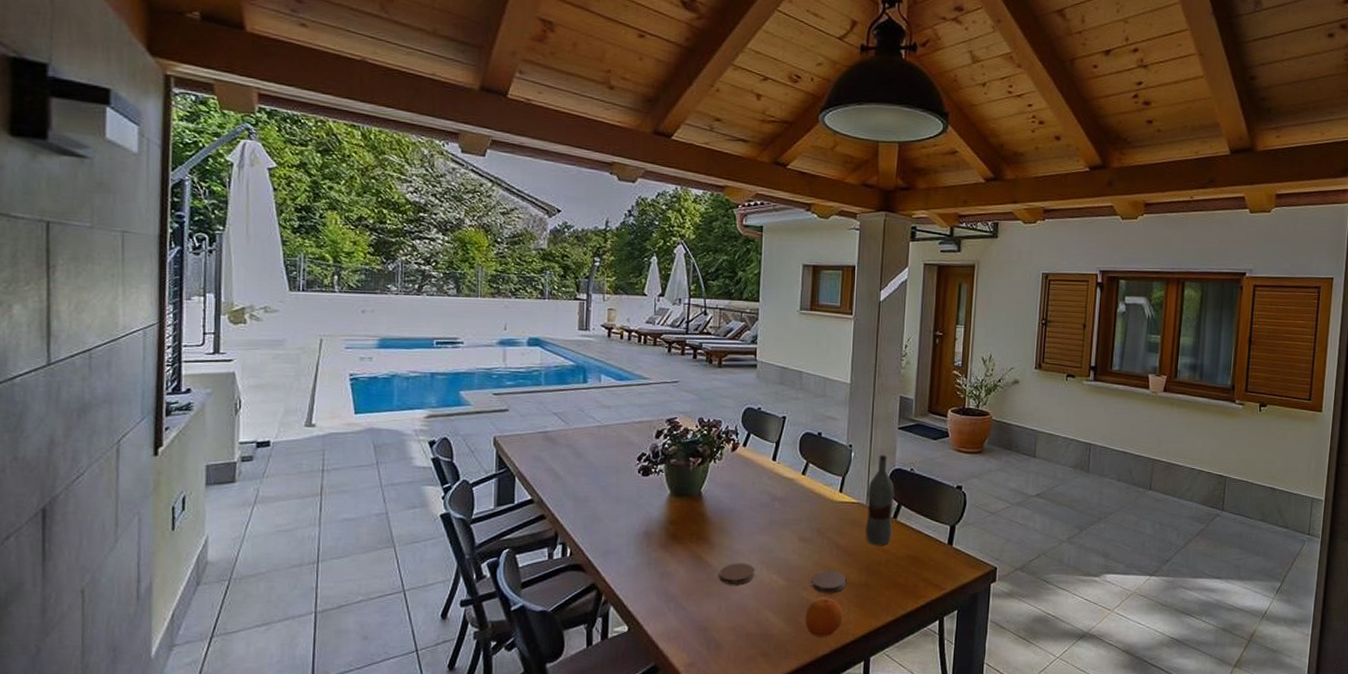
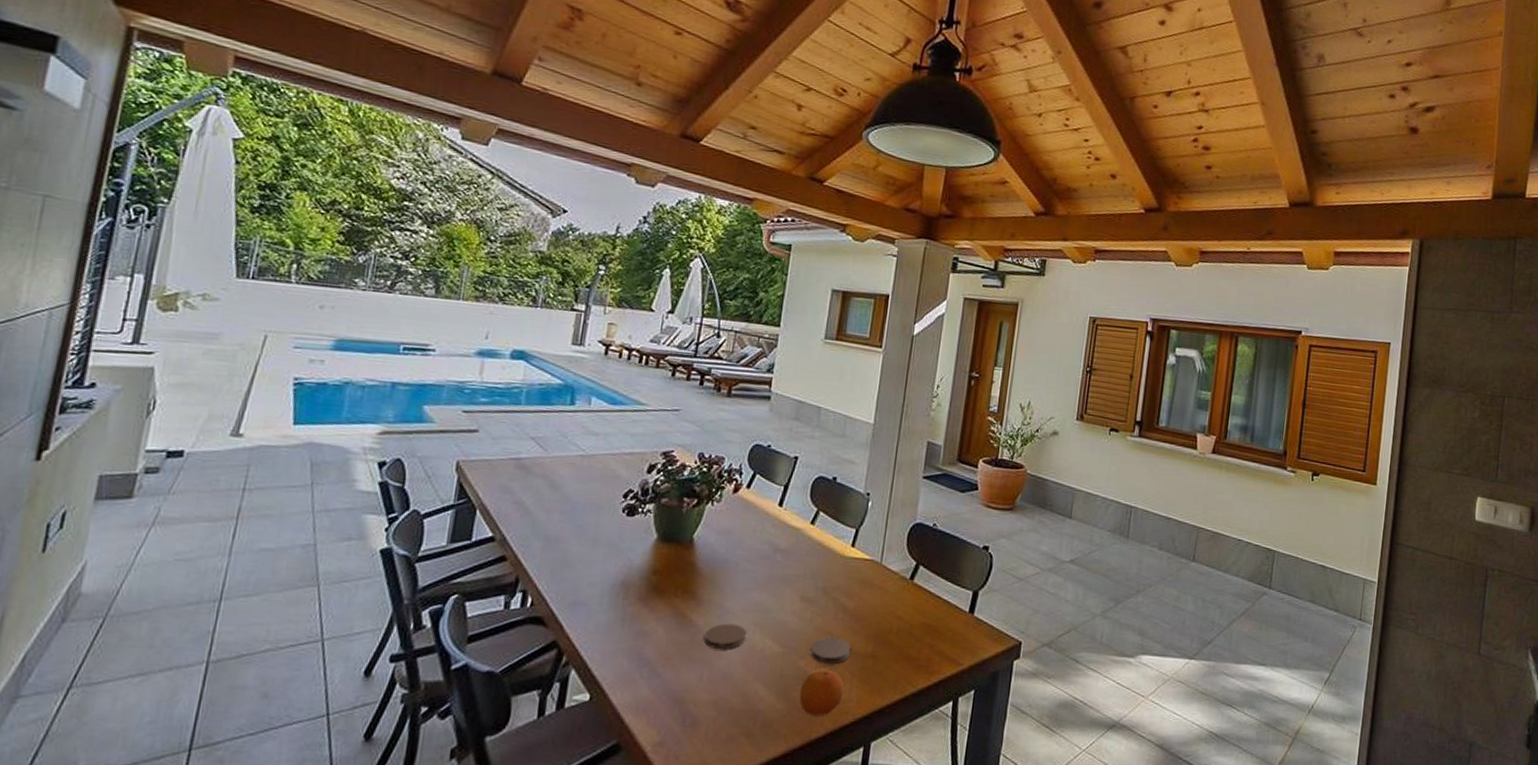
bottle: present [866,455,895,546] -> none [877,506,914,611]

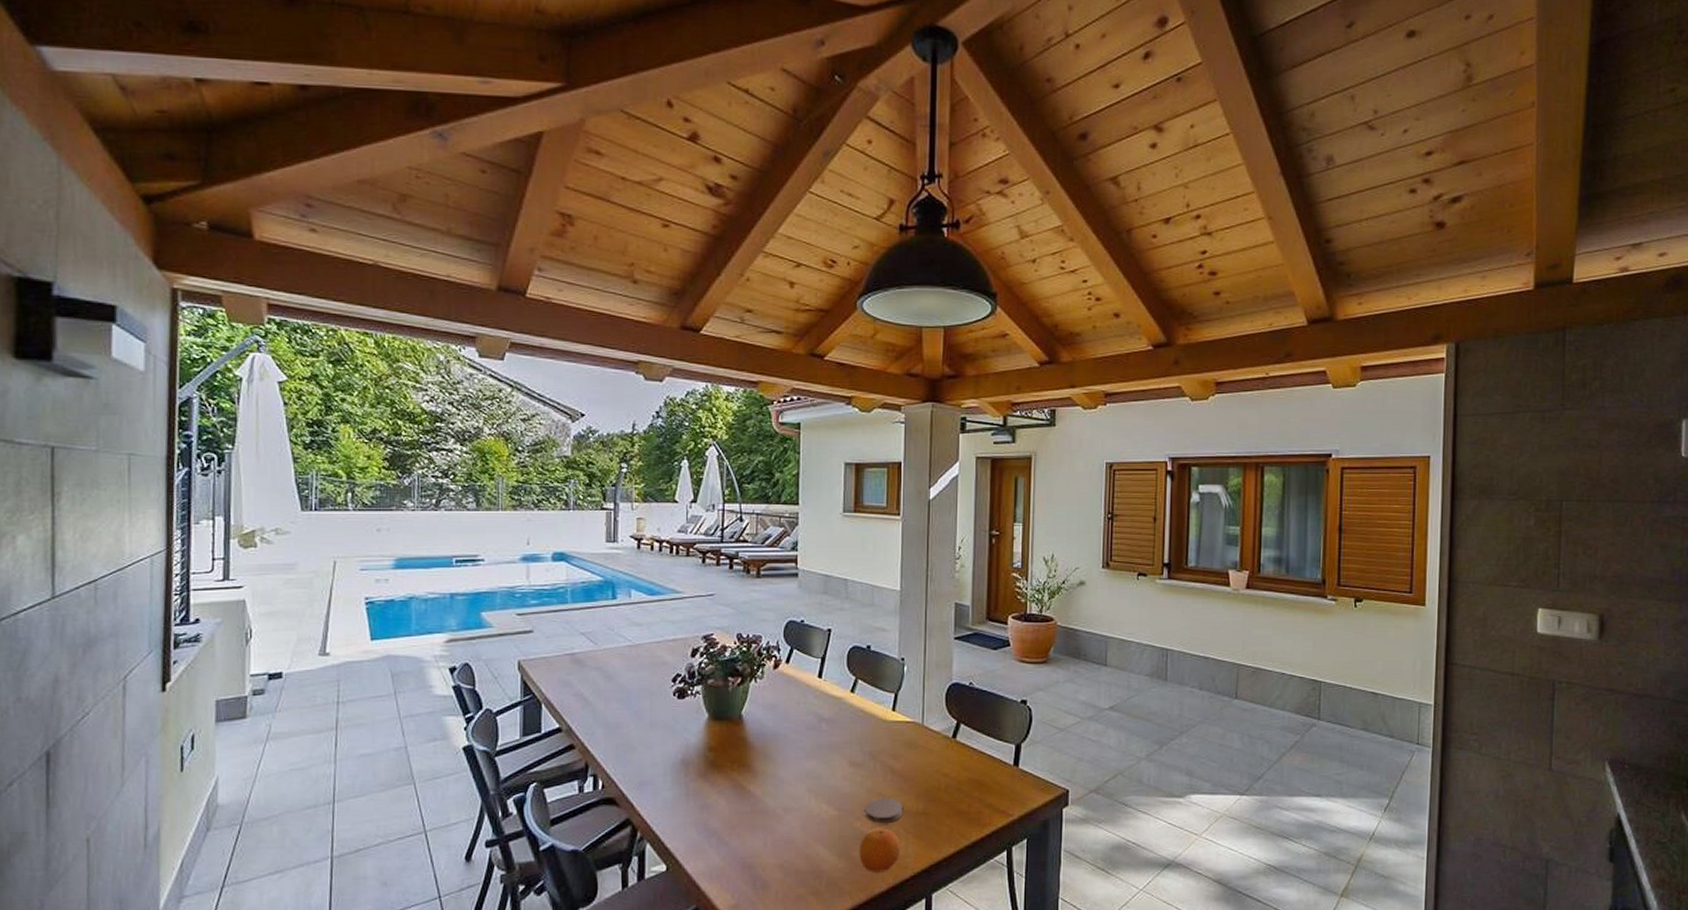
coaster: present [703,623,747,650] -> none [763,792,803,817]

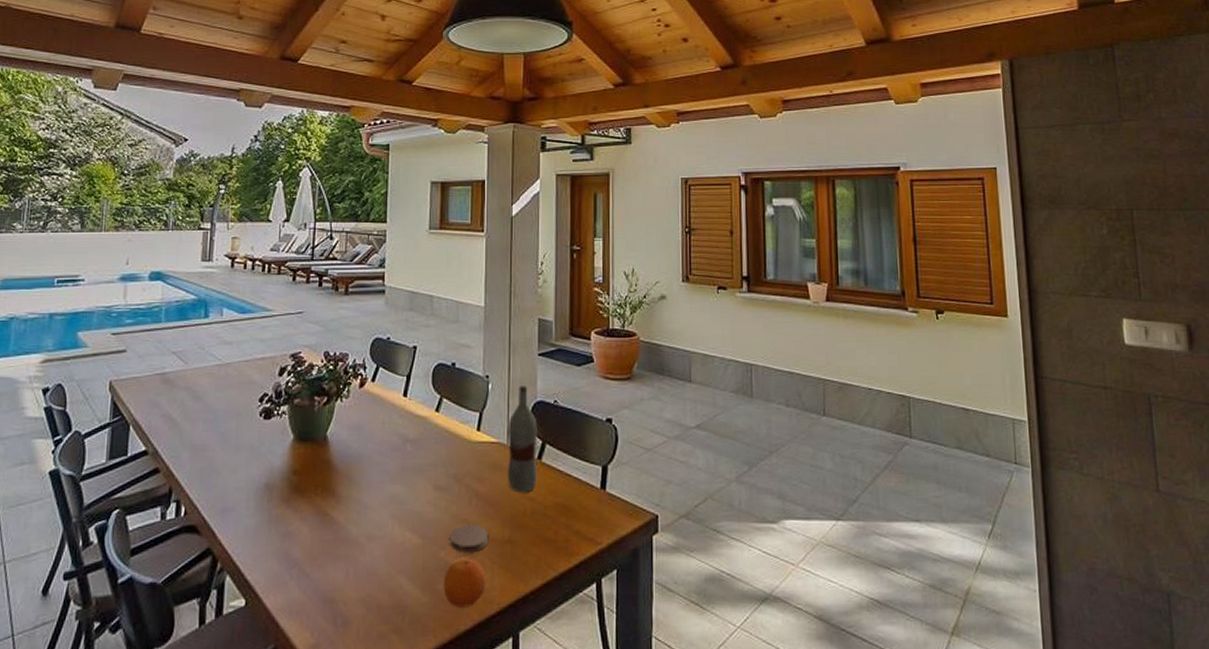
bottle: none [923,668,953,769] -> present [508,386,538,493]

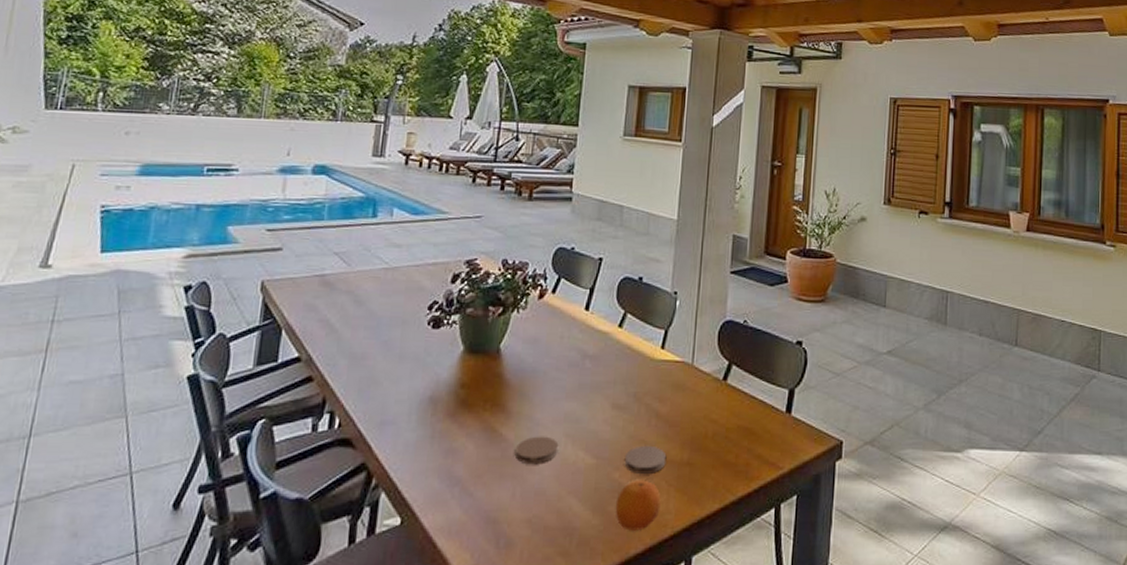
coaster: none [346,518,387,546] -> present [514,436,559,465]
bottle: present [508,386,538,493] -> none [690,304,725,414]

